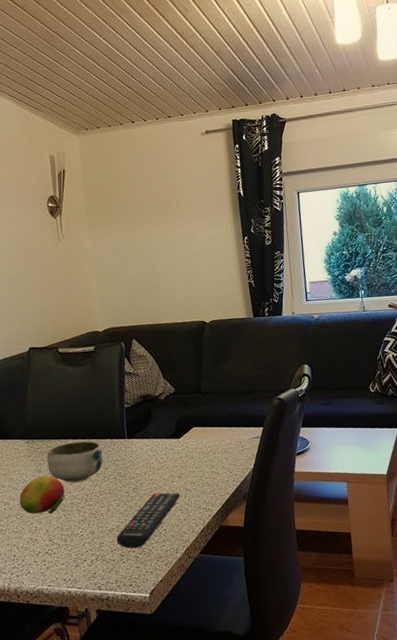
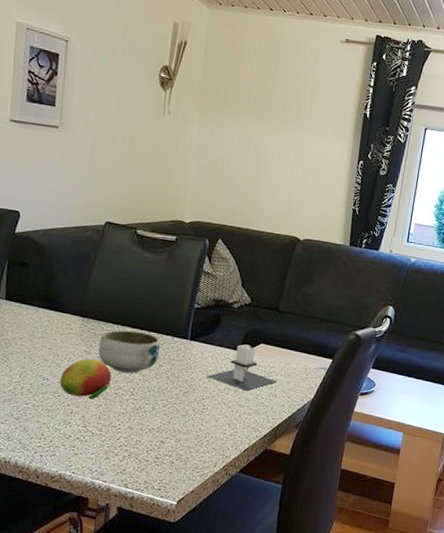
remote control: present [116,492,181,549] -> none [155,402,232,454]
candle: none [150,431,216,475] -> present [207,344,277,391]

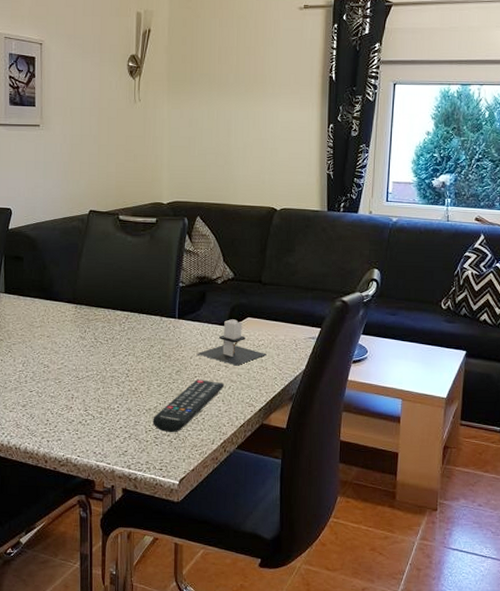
fruit: present [59,358,112,400] -> none [59,344,107,384]
bowl: present [98,330,161,374] -> none [92,314,150,356]
remote control: none [155,402,232,454] -> present [153,379,225,433]

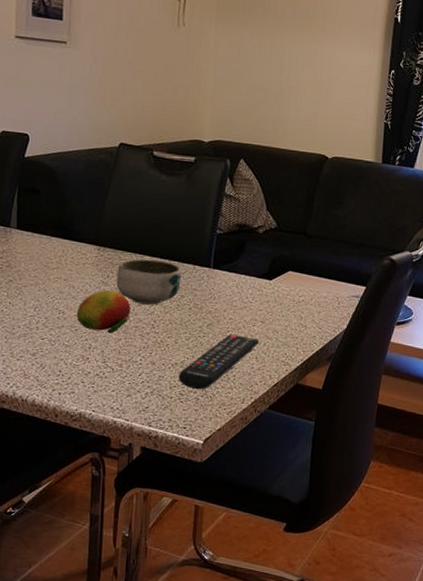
fruit: none [59,344,107,384] -> present [76,290,131,334]
bowl: none [92,314,150,356] -> present [116,259,182,305]
candle: present [197,319,267,366] -> none [232,272,307,322]

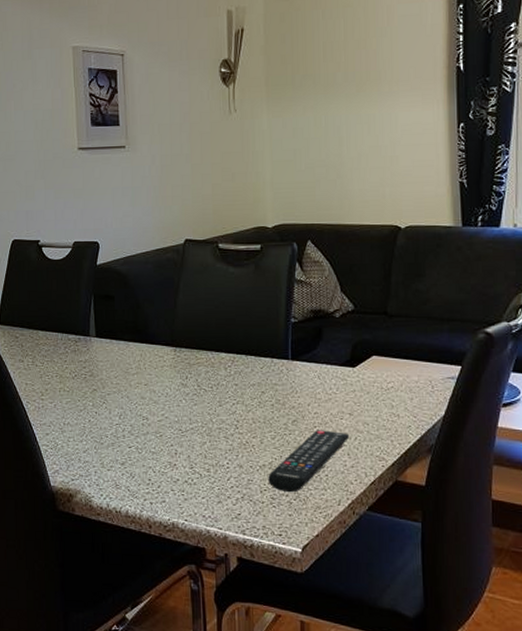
fruit: present [76,290,131,334] -> none [160,392,212,438]
bowl: present [116,259,182,305] -> none [195,356,260,404]

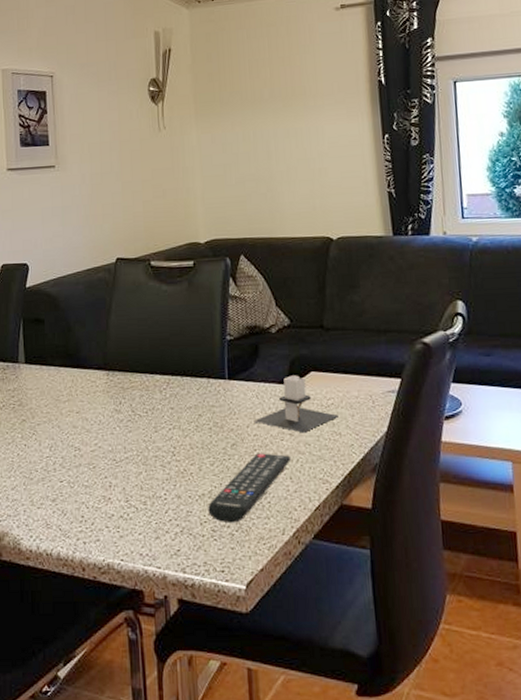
candle: none [316,358,398,413] -> present [255,375,339,433]

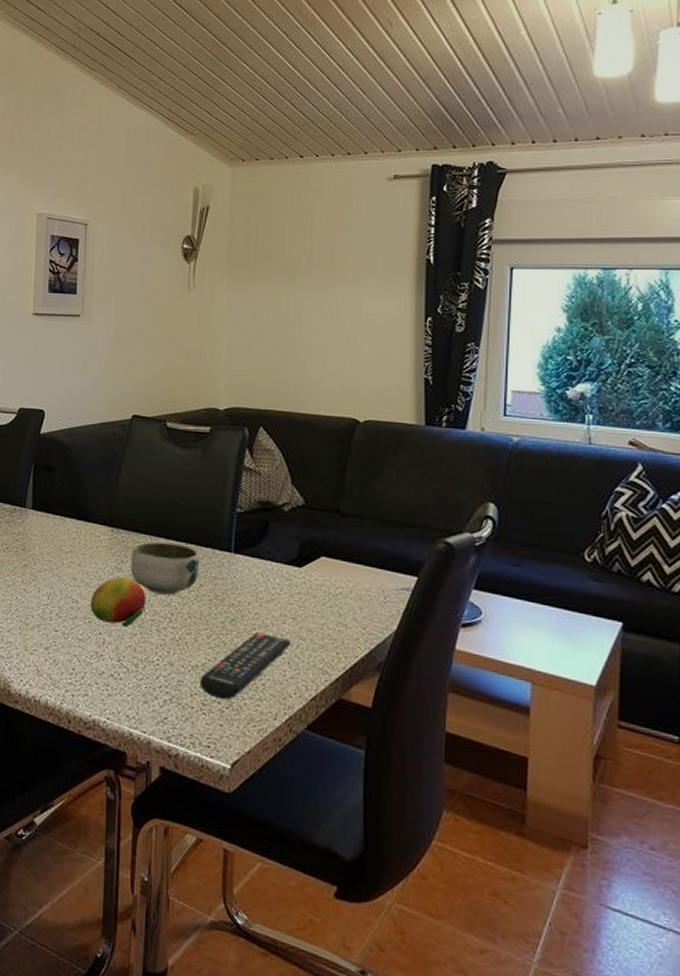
fruit: none [93,418,148,468] -> present [90,577,146,628]
bowl: none [129,378,197,430] -> present [130,541,200,595]
candle: present [255,375,339,433] -> none [257,557,346,619]

